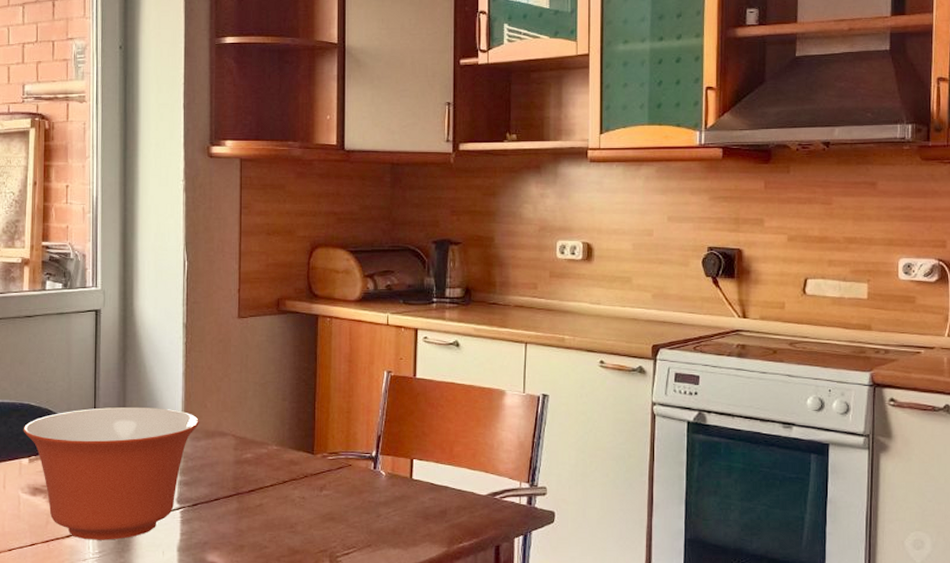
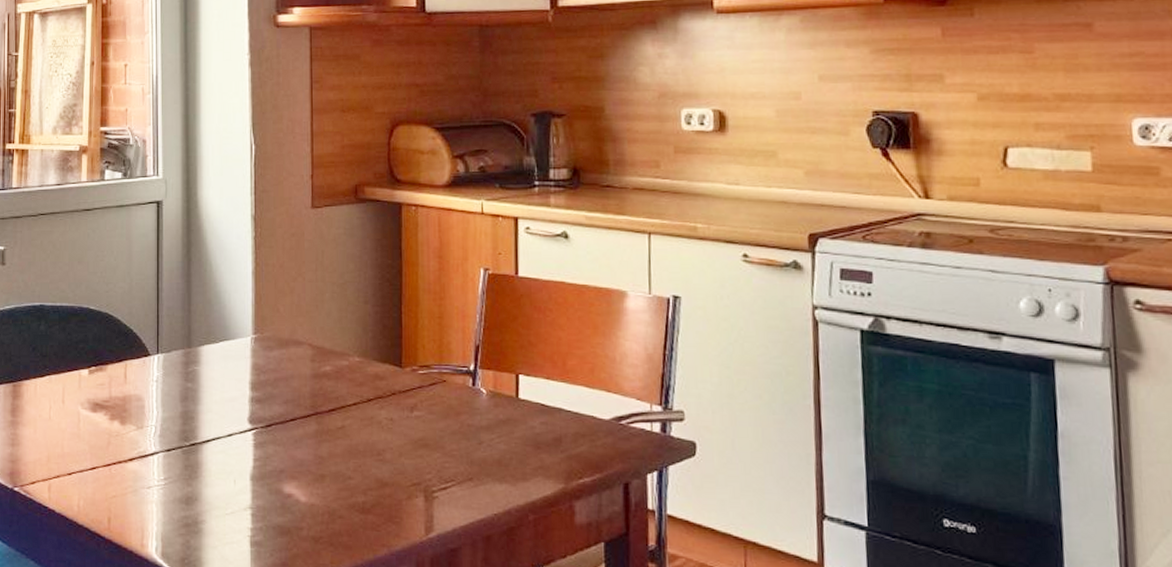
mixing bowl: present [23,407,200,540] -> none [82,312,273,465]

